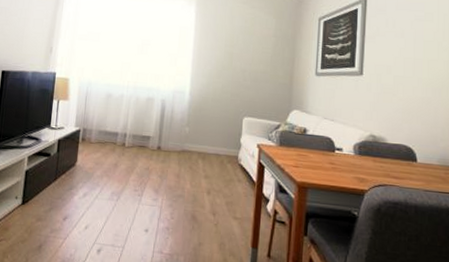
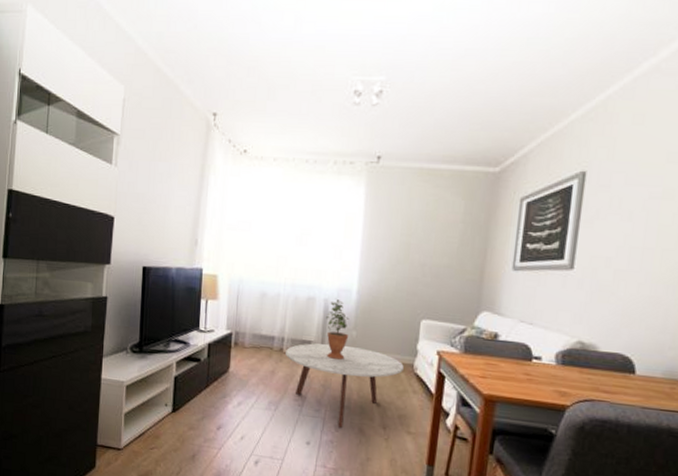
coffee table: none [127,138,230,215] -> present [285,343,404,428]
potted plant: none [163,100,183,153] -> present [326,300,349,360]

